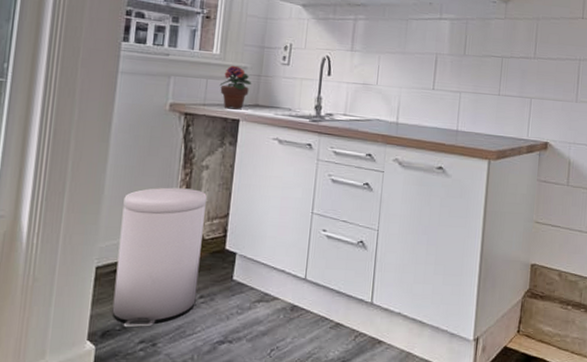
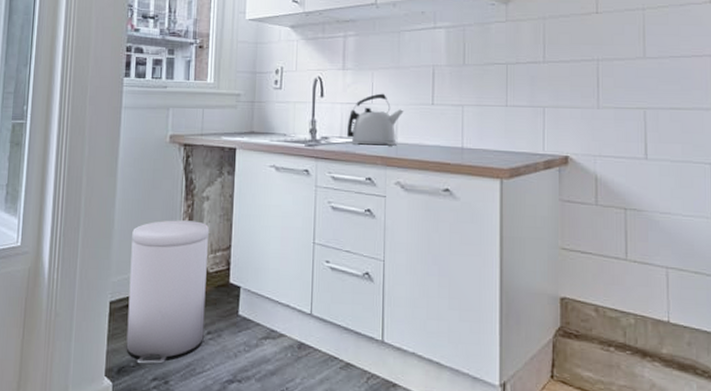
potted flower: present [219,65,252,110] -> none [215,93,246,138]
kettle: none [350,76,406,125] -> present [346,93,404,146]

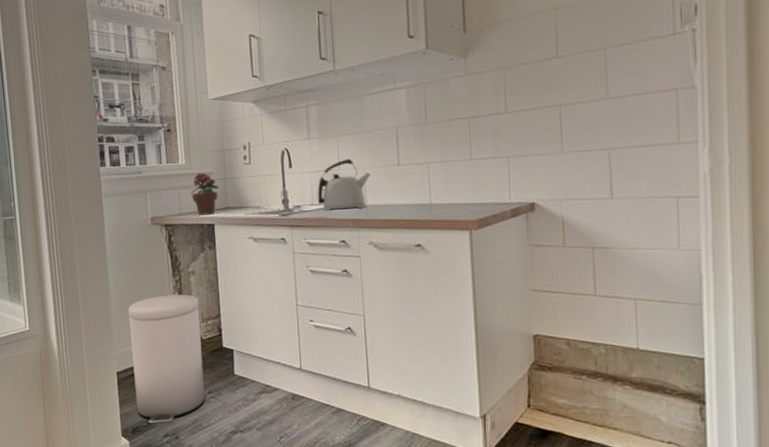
potted flower: none [215,93,246,138] -> present [190,172,220,215]

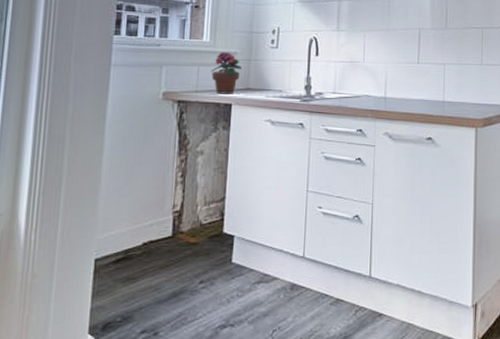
pedal bin: present [128,294,206,425] -> none [112,175,203,320]
kettle: present [317,158,371,212] -> none [339,53,393,101]

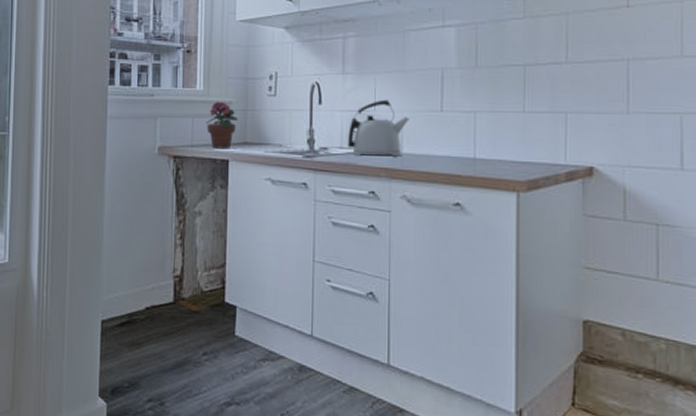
kettle: none [339,53,393,101] -> present [347,99,410,157]

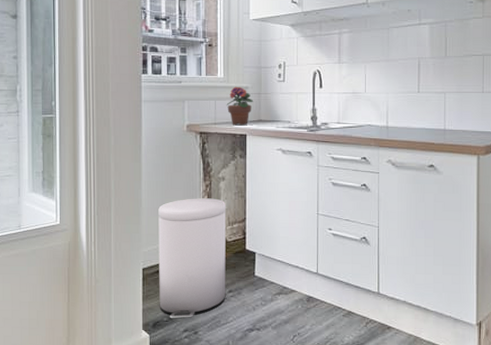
pedal bin: none [119,236,202,386] -> present [158,198,226,320]
kettle: present [347,99,410,157] -> none [343,83,393,130]

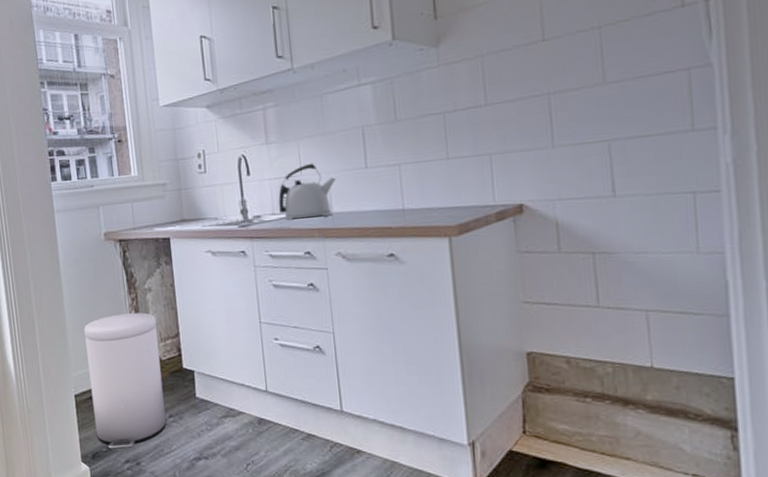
potted flower: present [226,86,254,126] -> none [144,184,174,229]
kettle: none [343,83,393,130] -> present [278,163,336,221]

